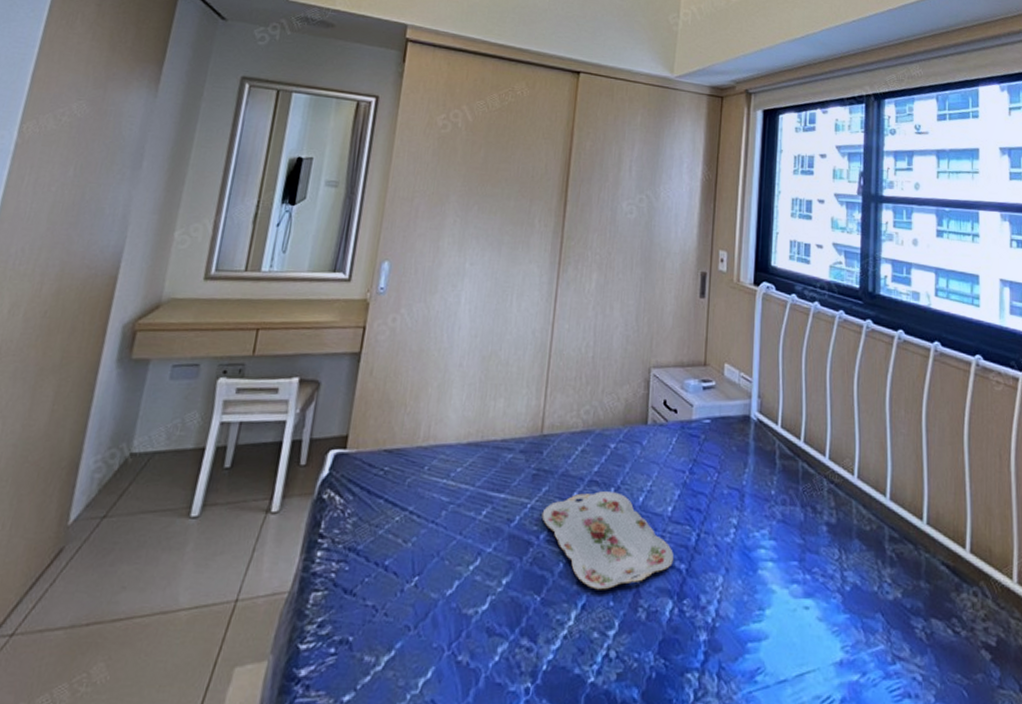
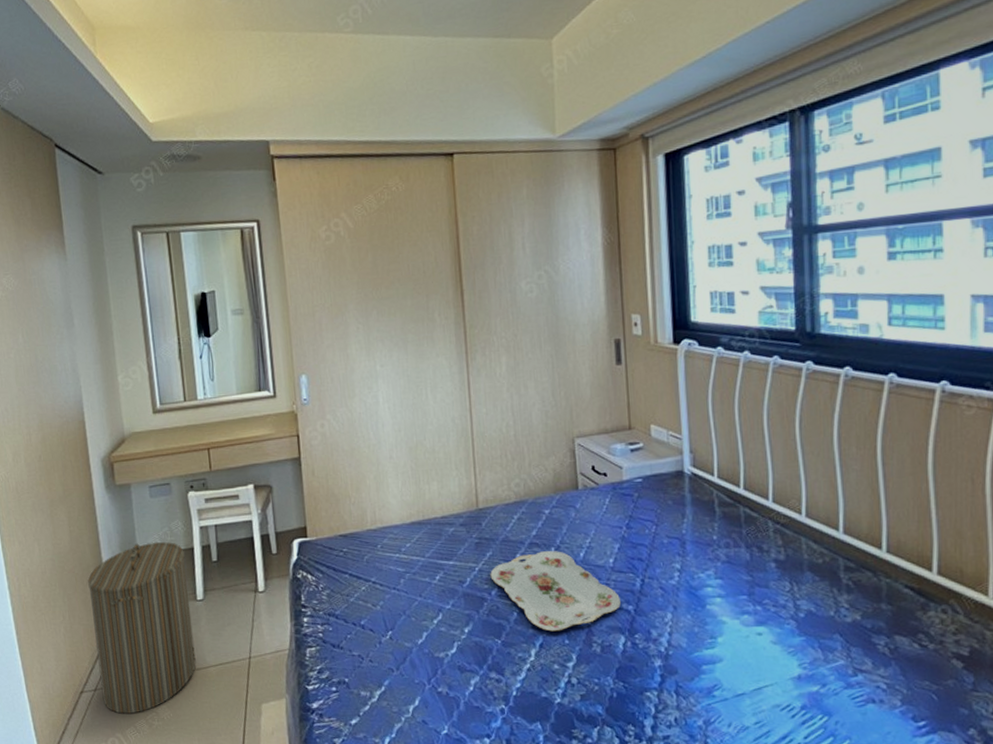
laundry hamper: none [18,435,193,674] -> present [88,542,196,714]

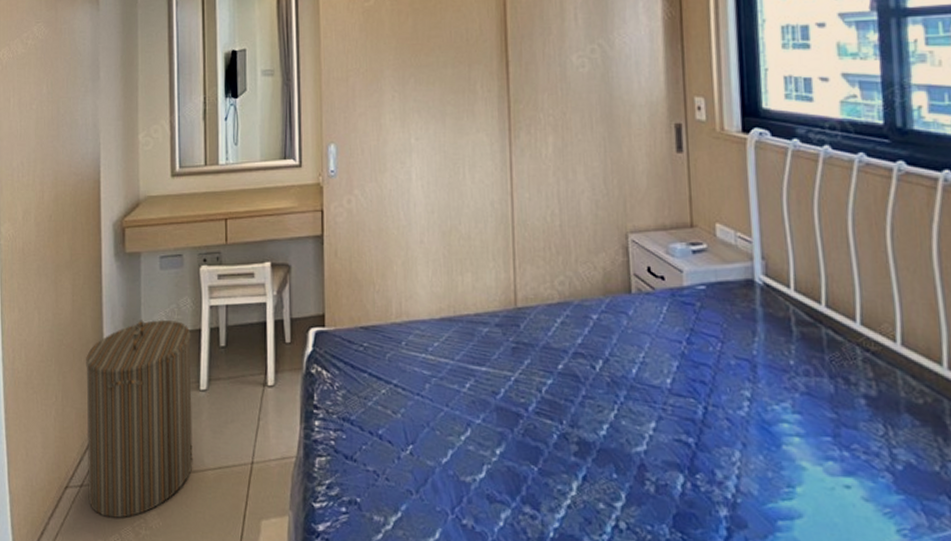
serving tray: present [490,551,621,632] -> none [527,363,679,462]

